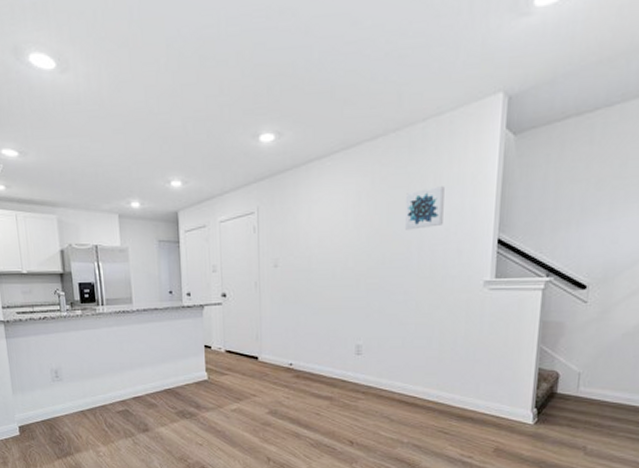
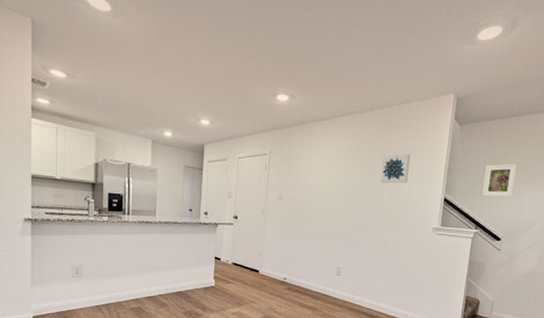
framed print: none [554,177,608,230] -> present [482,163,518,197]

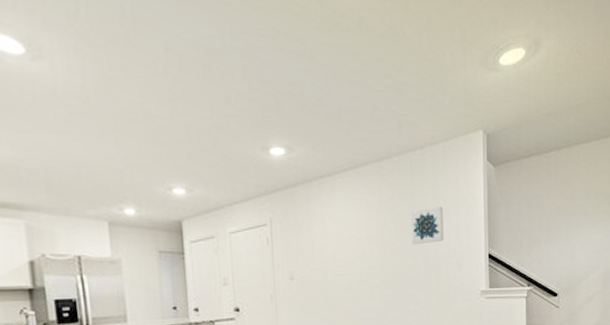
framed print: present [482,163,518,197] -> none [530,205,564,247]

